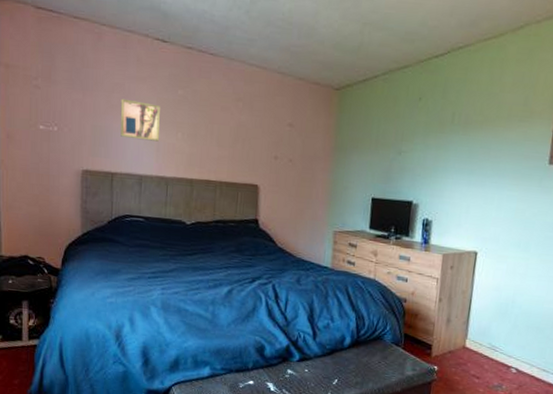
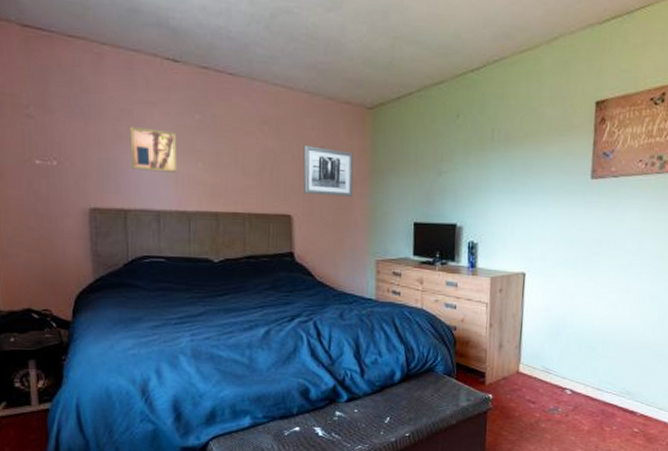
wall art: none [271,122,319,171] -> present [303,146,353,197]

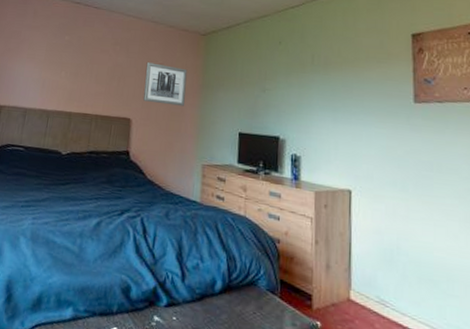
wall art: present [129,126,178,173] -> none [13,43,49,79]

